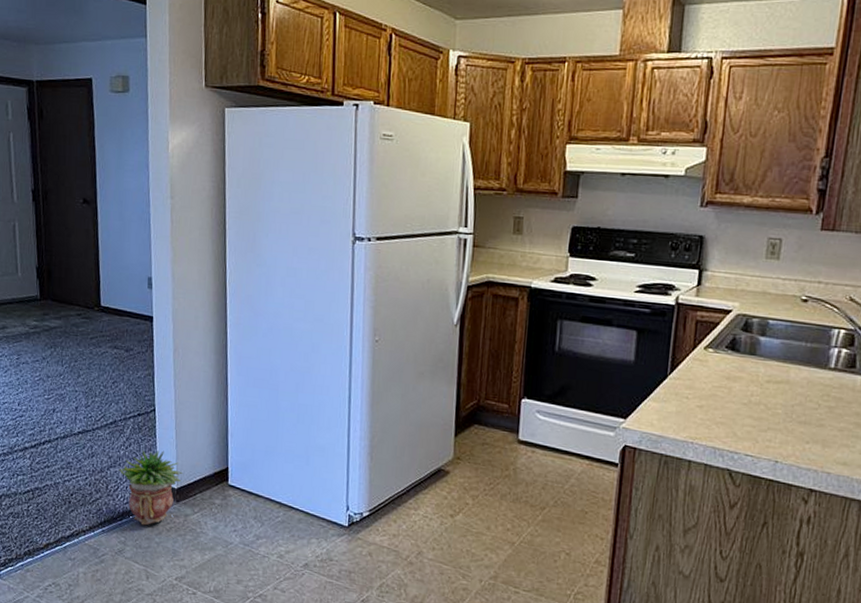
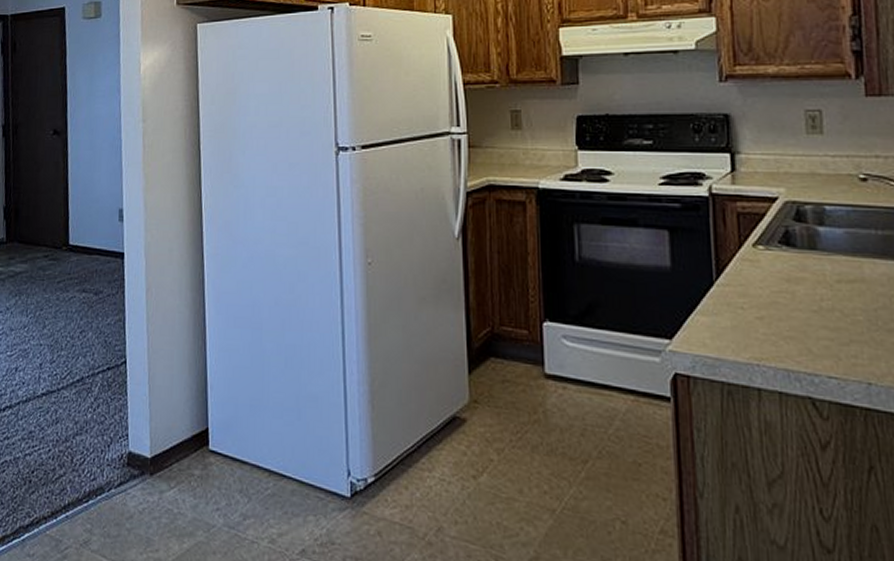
potted plant: present [118,450,183,526] -> none [85,410,158,508]

